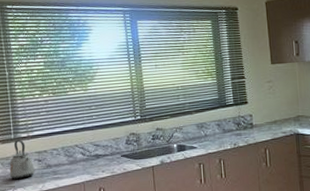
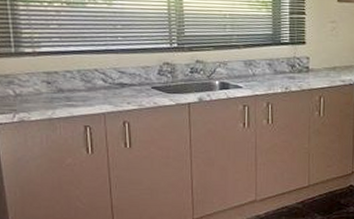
kettle: present [9,140,35,179] -> none [9,56,42,102]

